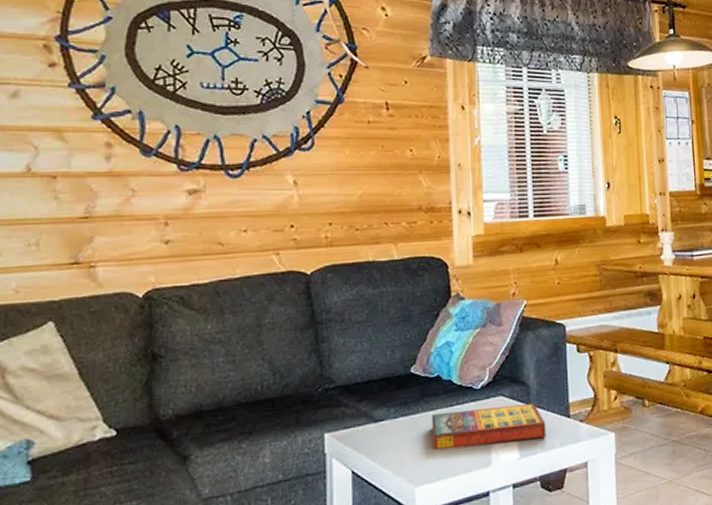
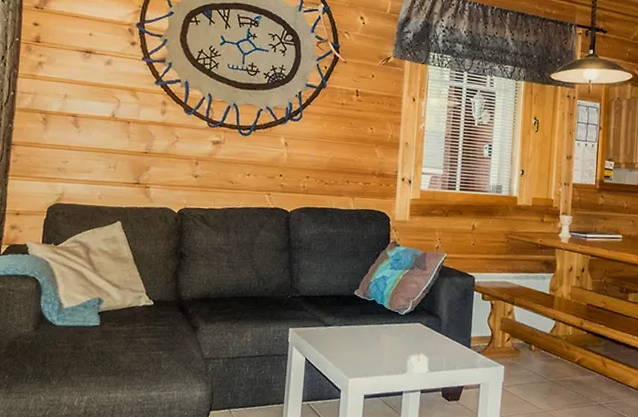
game compilation box: present [431,402,546,451] -> none [365,328,451,360]

